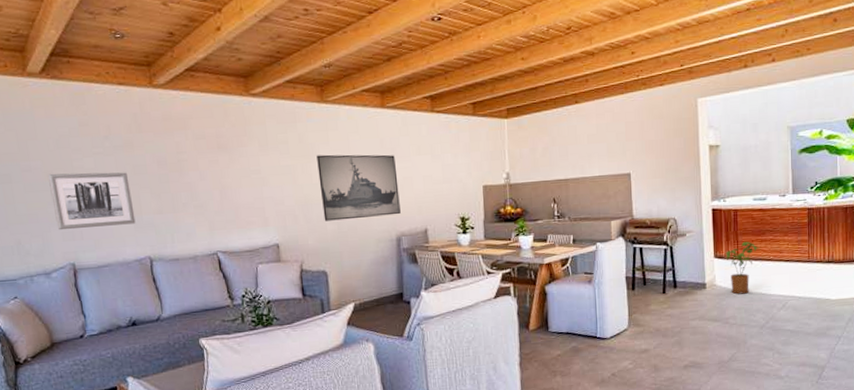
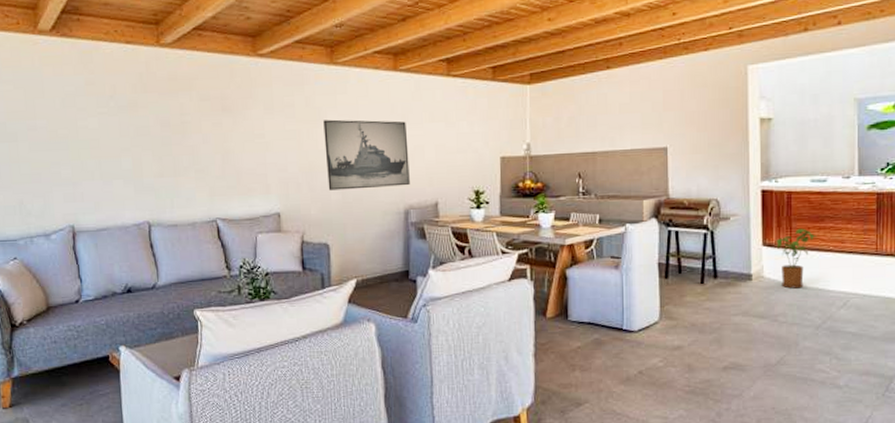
wall art: present [48,172,136,231] -> none [53,132,136,191]

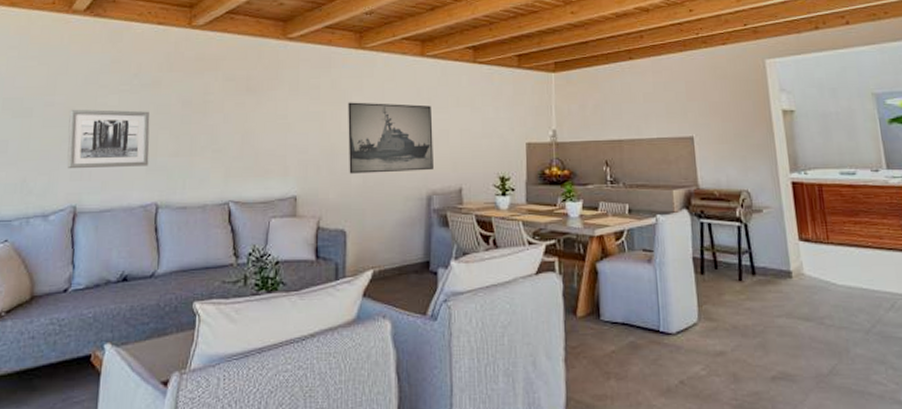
wall art: none [53,132,136,191] -> present [67,109,150,169]
house plant: present [776,228,818,289] -> none [812,222,854,288]

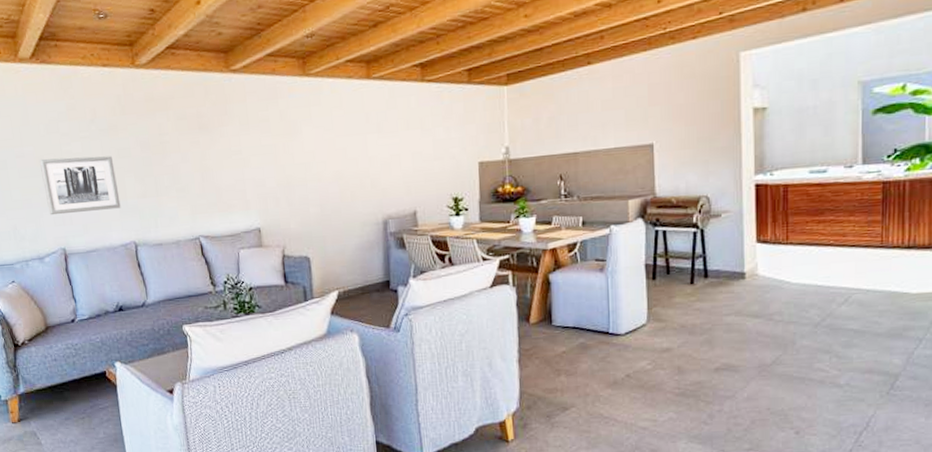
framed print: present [348,102,434,174] -> none [299,130,388,204]

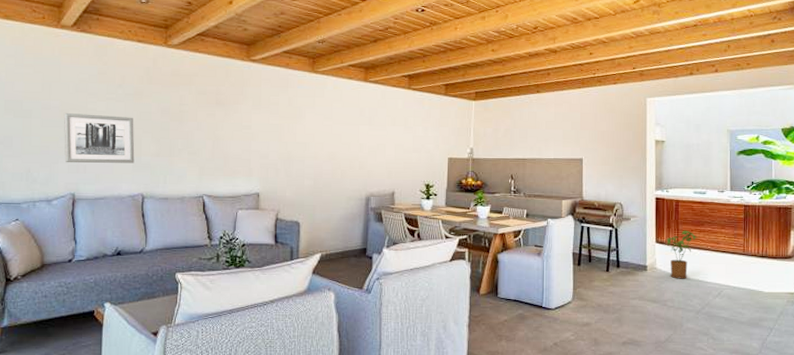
house plant: none [771,222,817,286] -> present [666,230,699,279]

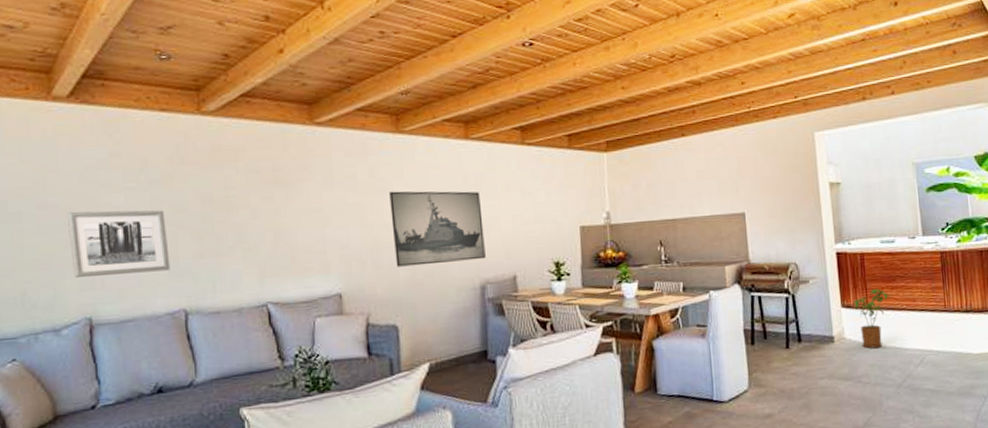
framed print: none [302,117,373,177] -> present [389,191,486,267]

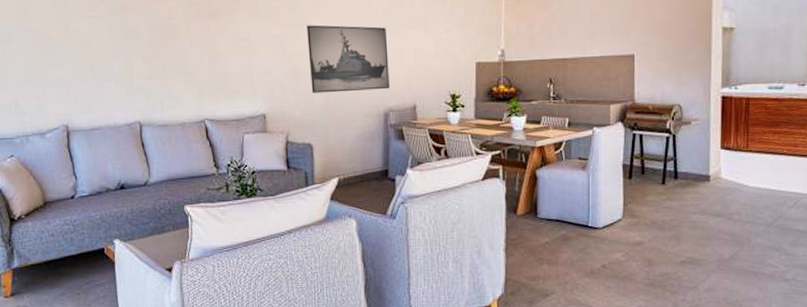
wall art: present [67,210,171,279] -> none [45,35,127,92]
house plant: present [853,288,891,349] -> none [734,132,773,189]

